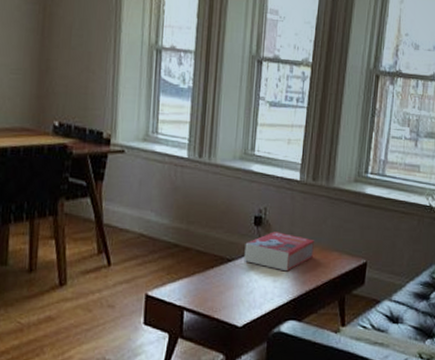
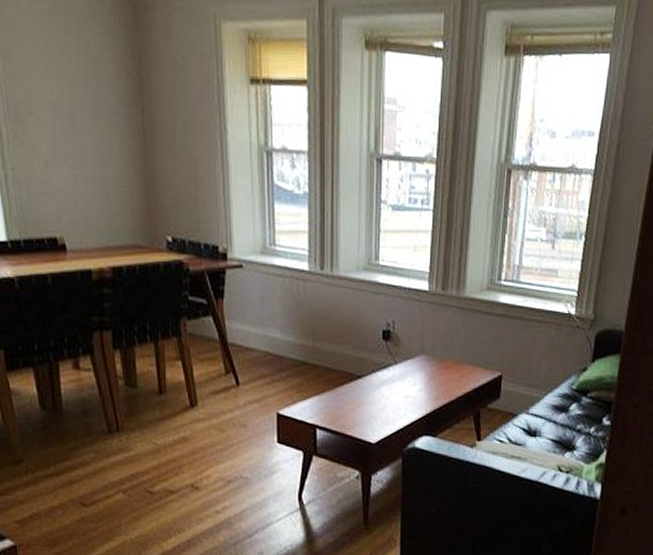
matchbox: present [244,231,315,272] -> none [374,346,447,387]

